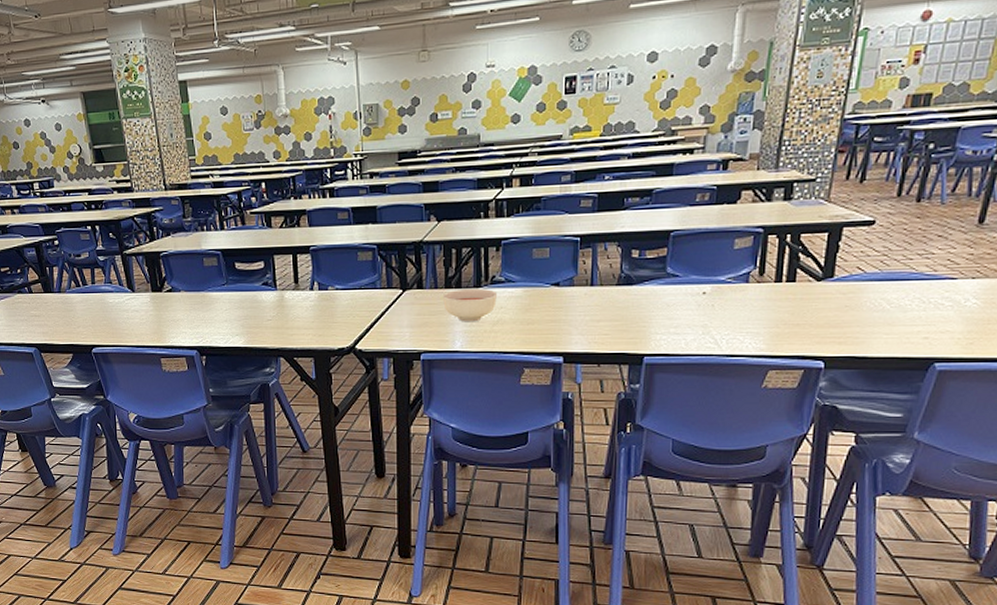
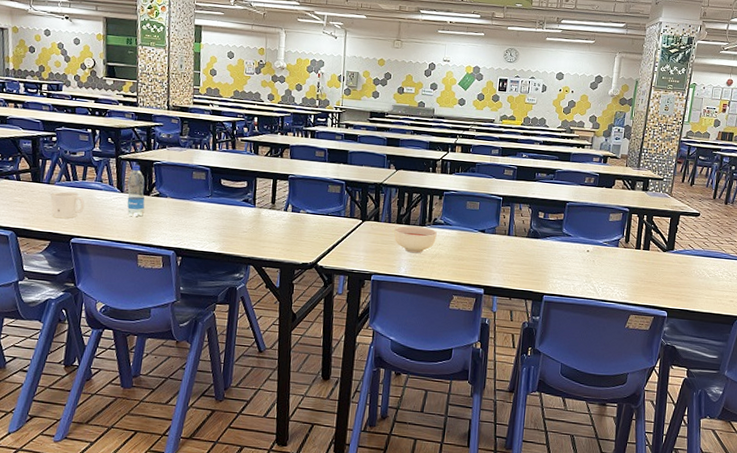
mug: none [64,299,99,329] -> present [50,191,85,219]
bottle: none [136,258,160,318] -> present [127,164,145,218]

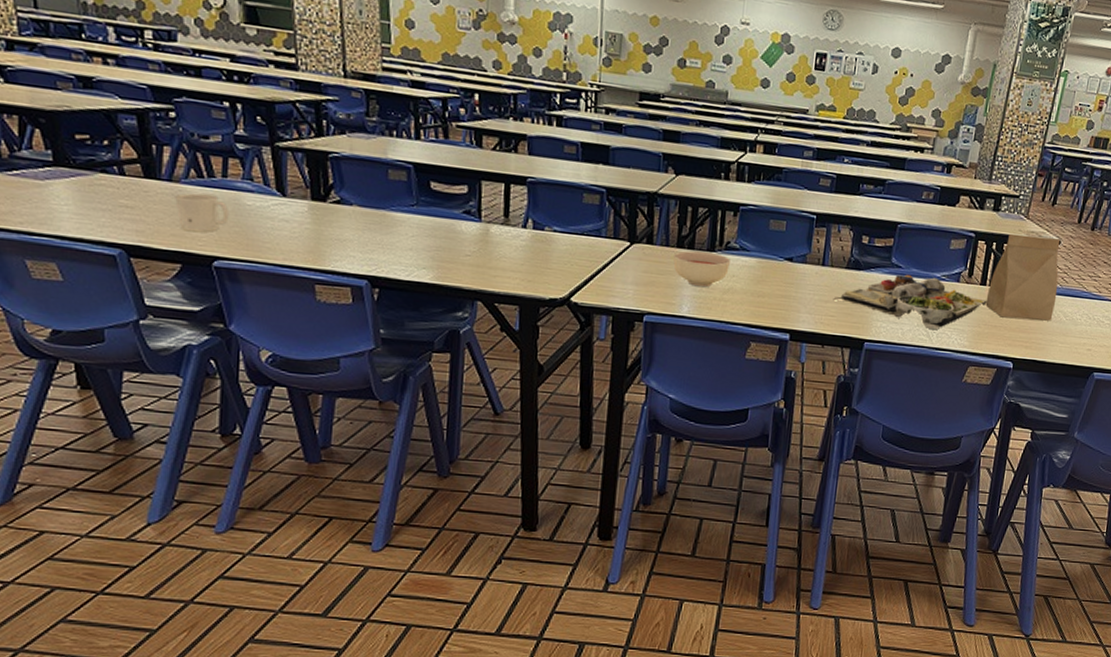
bottle: present [127,164,145,218] -> none [290,156,321,233]
food tray: none [517,241,642,286] -> present [833,274,987,331]
paper bag: none [641,208,701,278] -> present [985,233,1061,321]

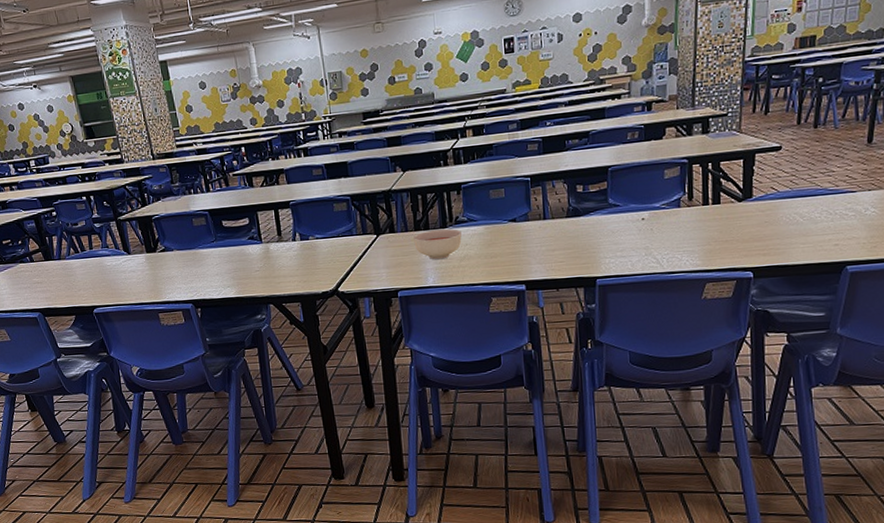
mug: present [175,193,230,233] -> none [64,263,99,292]
food tray: present [833,274,987,331] -> none [559,208,713,256]
paper bag: present [985,233,1061,321] -> none [711,143,789,232]

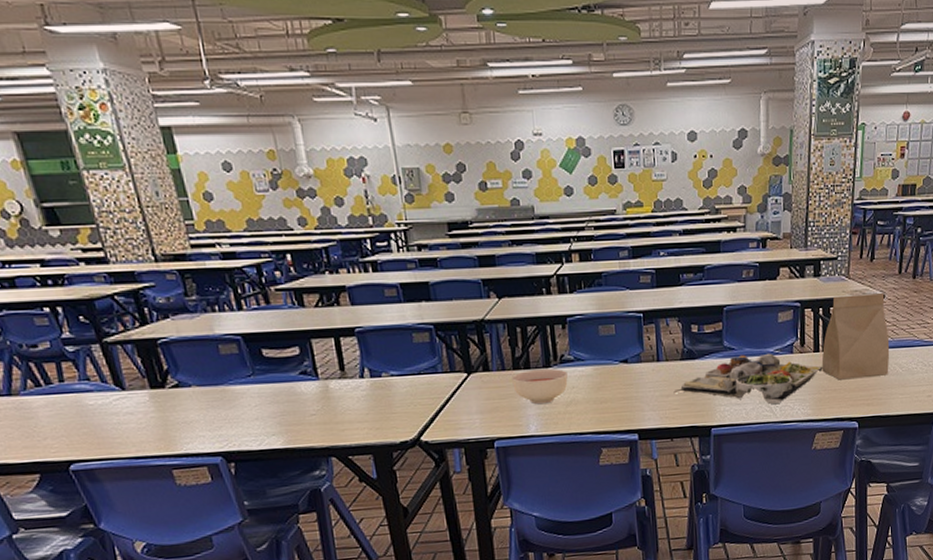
food tray: none [559,208,713,256] -> present [674,353,823,405]
paper bag: none [711,143,789,232] -> present [821,292,890,380]

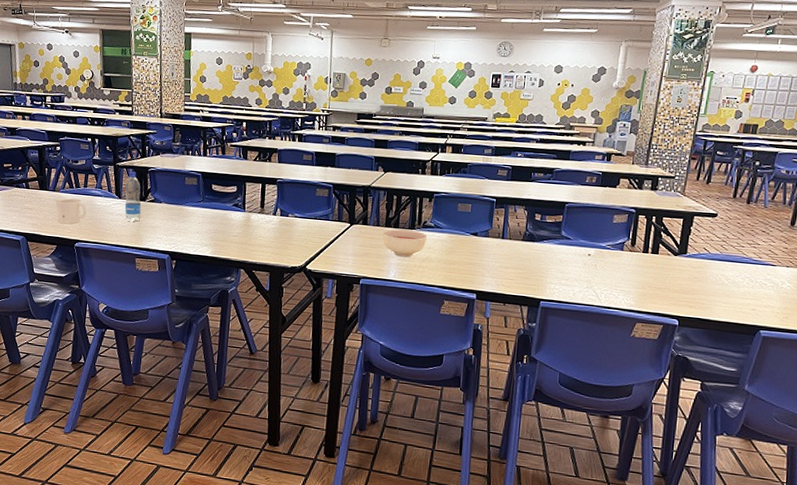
mug: none [18,401,76,442] -> present [56,198,87,224]
bottle: none [125,347,165,421] -> present [124,171,142,222]
food tray: present [674,353,823,405] -> none [512,244,650,292]
paper bag: present [821,292,890,380] -> none [648,208,718,284]

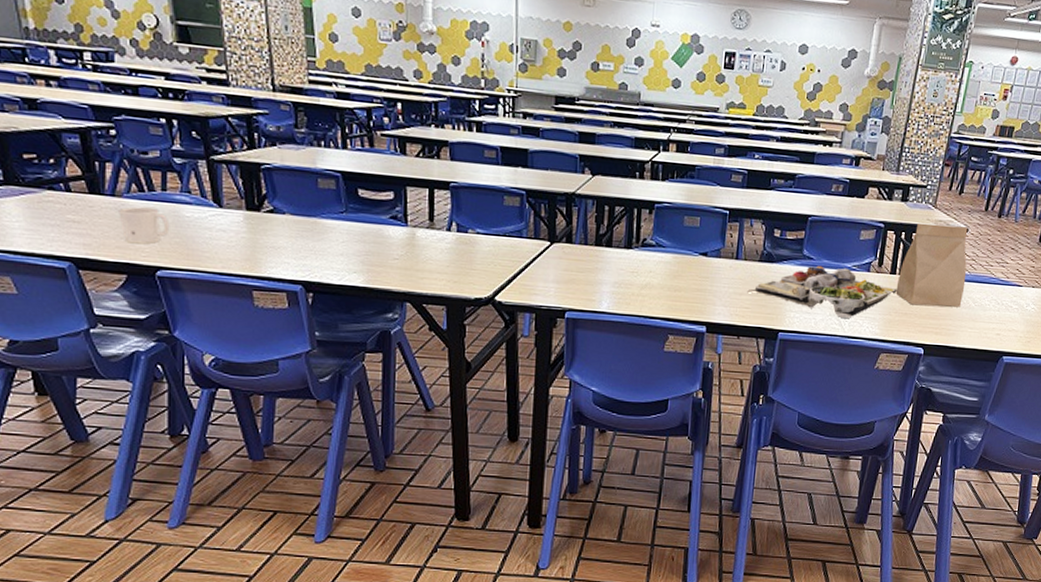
bottle: present [124,171,142,222] -> none [226,168,256,241]
bowl: present [383,229,427,257] -> none [592,248,647,284]
food tray: none [512,244,650,292] -> present [747,265,897,319]
paper bag: none [648,208,718,284] -> present [895,223,968,307]

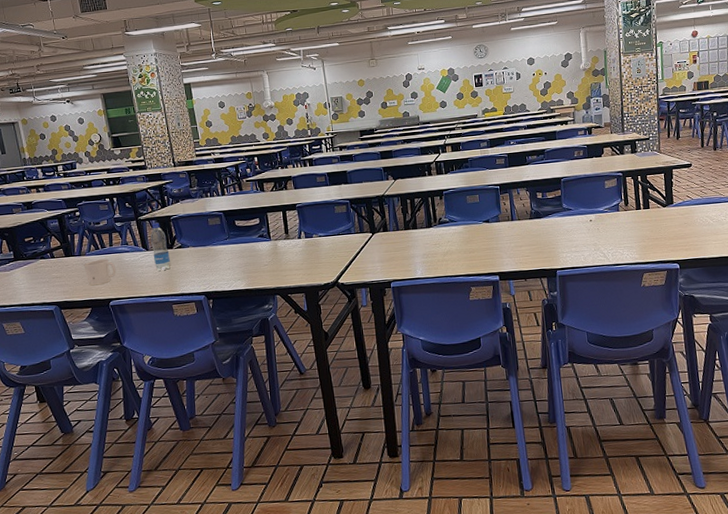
bottle: none [226,168,256,241] -> present [150,222,171,271]
food tray: present [747,265,897,319] -> none [525,211,645,251]
paper bag: present [895,223,968,307] -> none [643,162,702,231]

